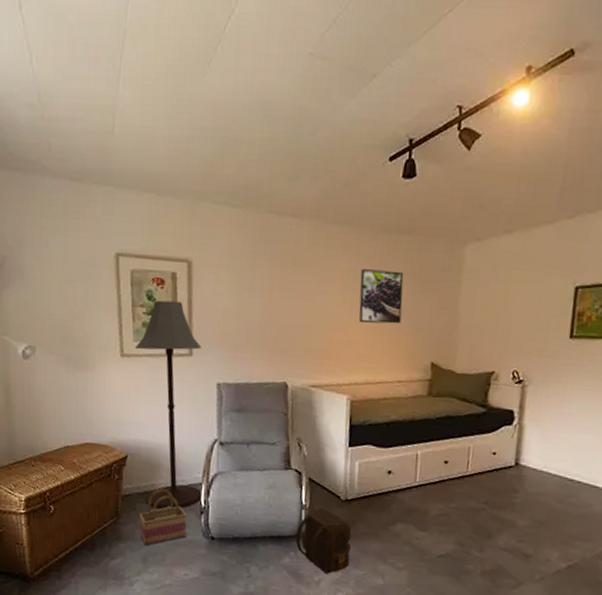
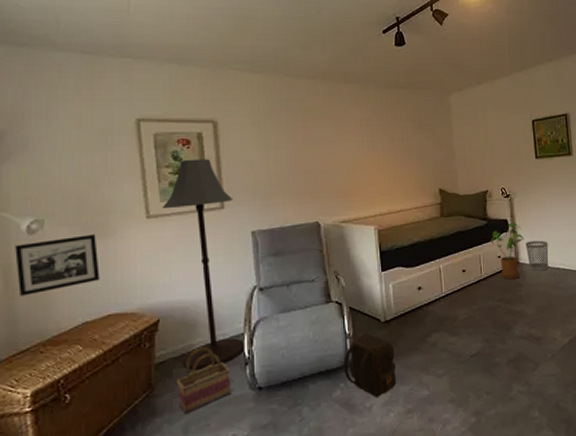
picture frame: none [13,365,79,414] -> present [15,234,100,296]
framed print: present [359,269,404,324] -> none [372,118,410,163]
house plant: none [487,414,532,483] -> present [491,222,524,280]
wastebasket: none [531,440,565,480] -> present [526,240,549,272]

